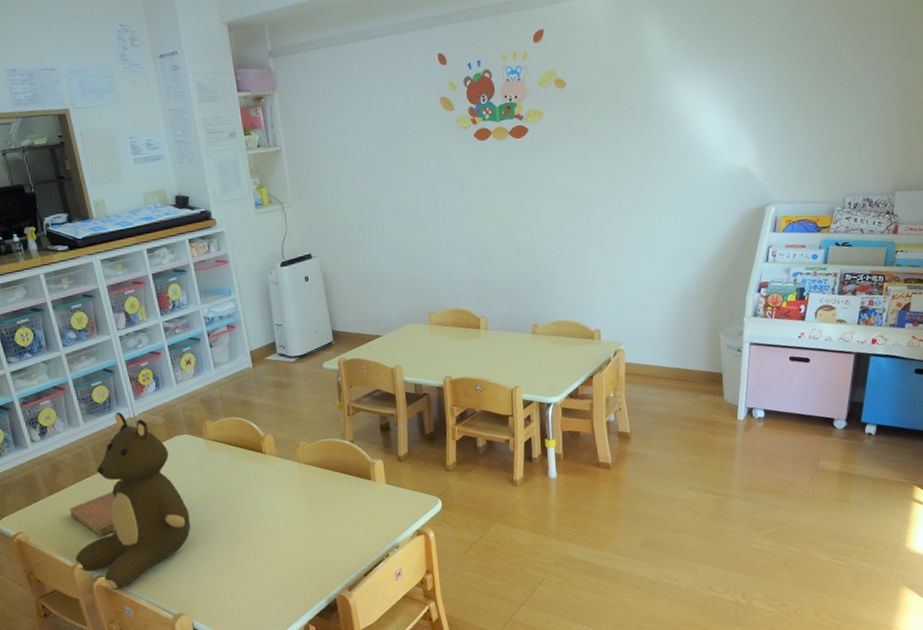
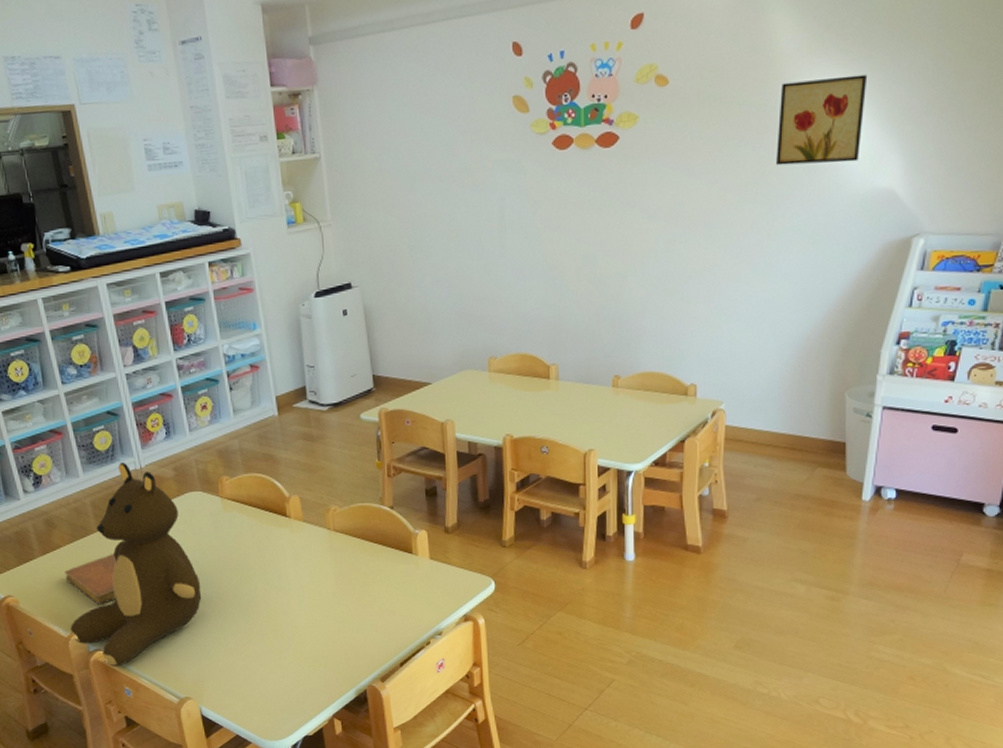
wall art: none [655,77,724,151] -> present [776,74,868,166]

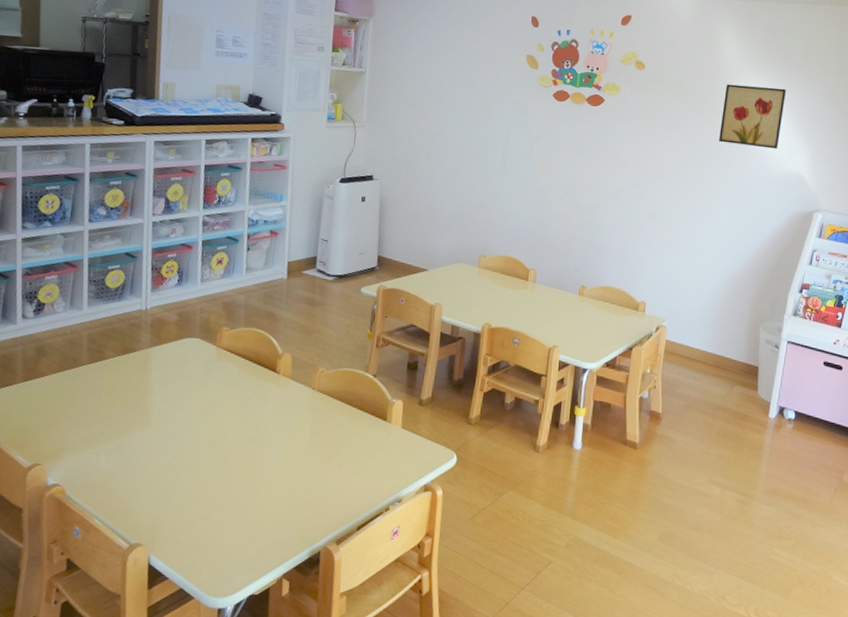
notebook: present [64,554,117,605] -> none [42,388,100,439]
teddy bear: present [70,461,202,667] -> none [32,301,179,505]

